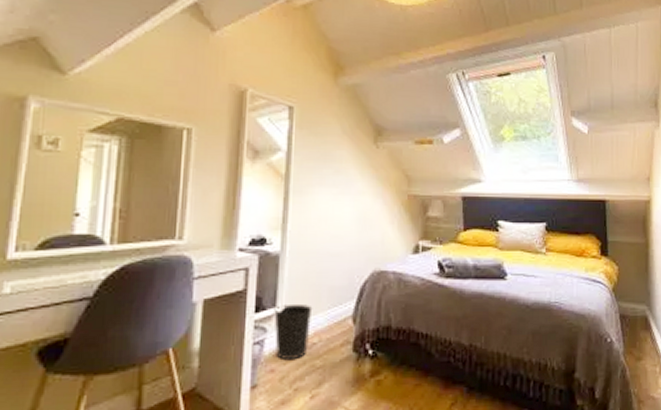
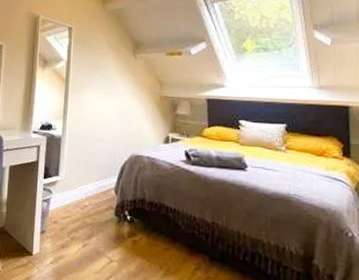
wastebasket: present [274,305,313,361] -> none [57,175,85,216]

